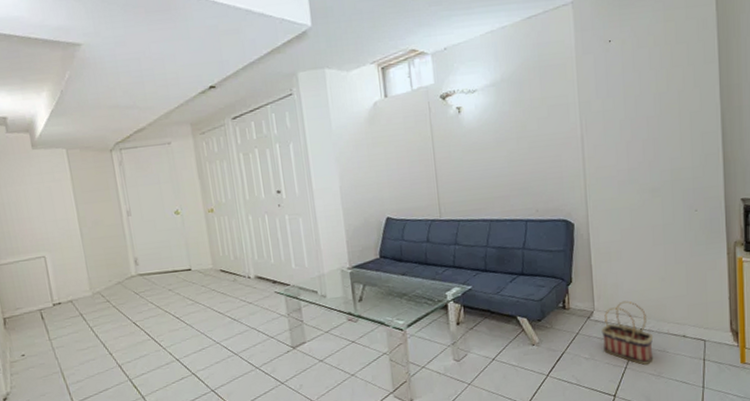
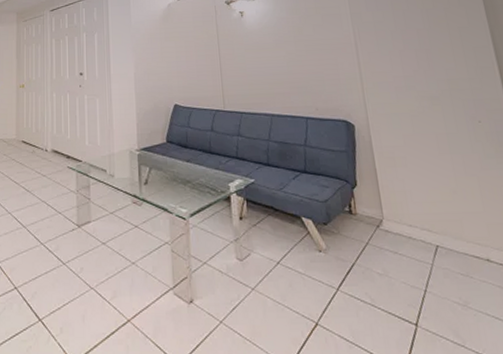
basket: present [601,300,654,365] -> none [393,211,456,290]

